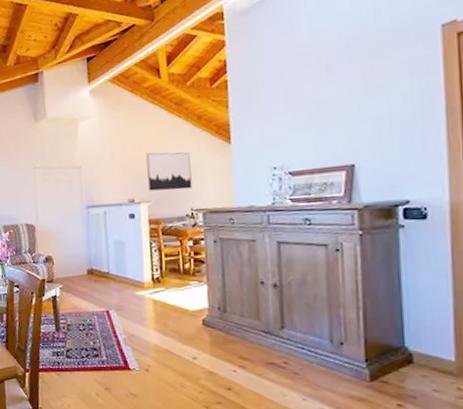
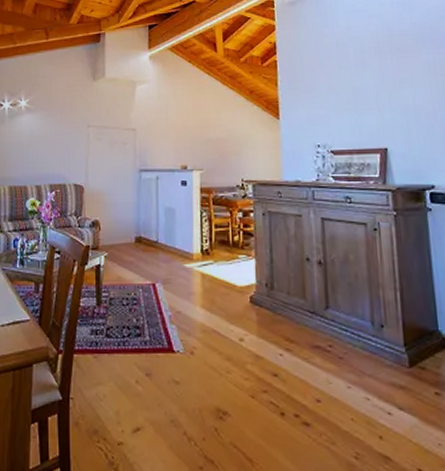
wall art: present [146,152,192,191] -> none [200,122,243,160]

